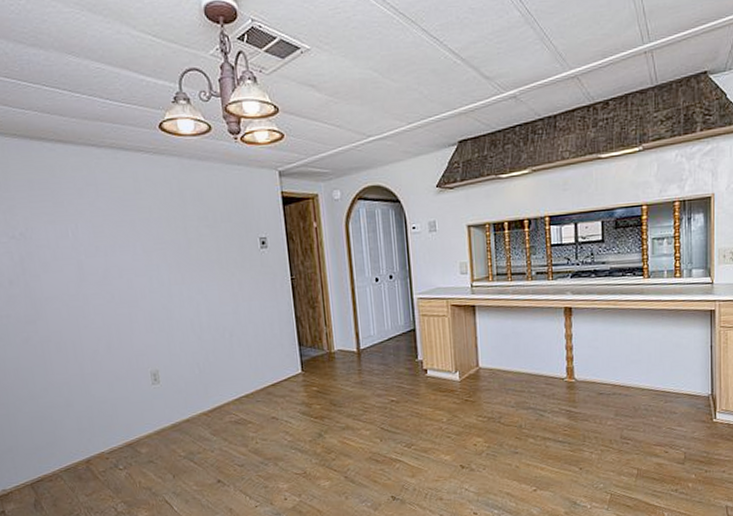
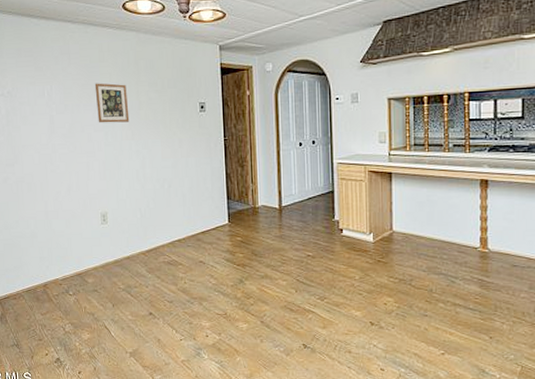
picture frame: none [131,218,178,267] -> present [94,83,130,123]

